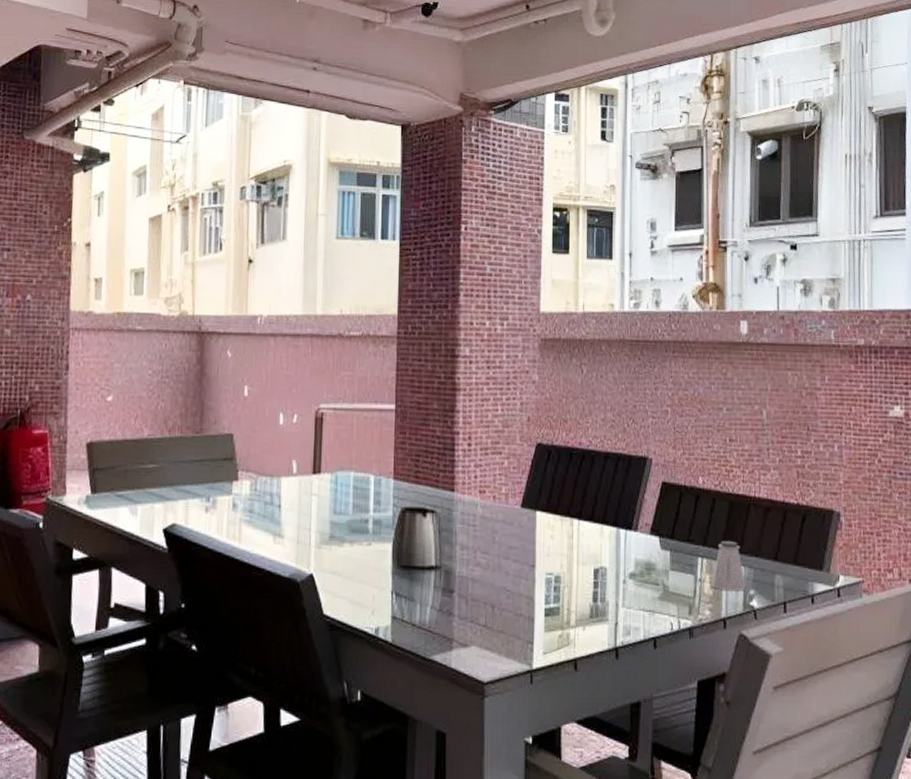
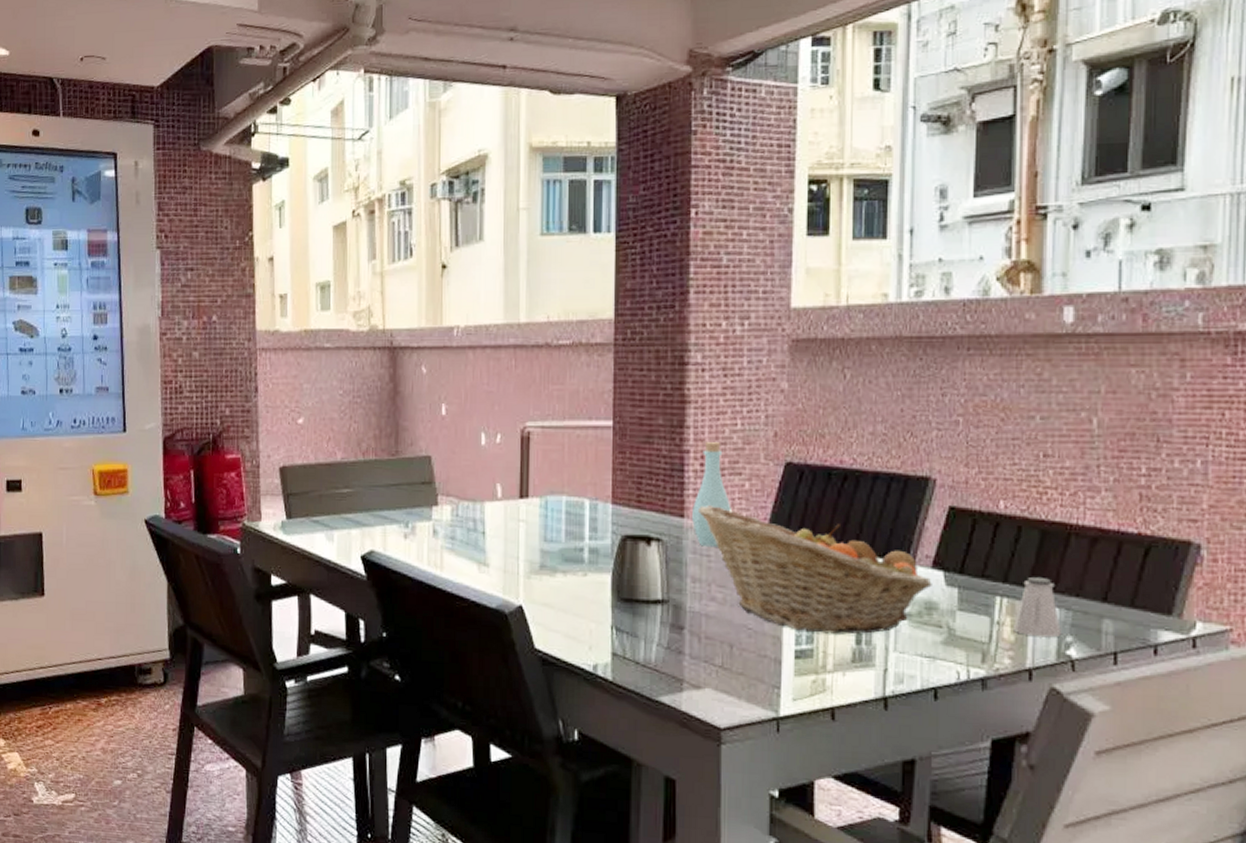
bottle: none [460,425,493,518] -> present [691,442,731,547]
fruit basket: none [466,481,651,593] -> present [699,506,932,635]

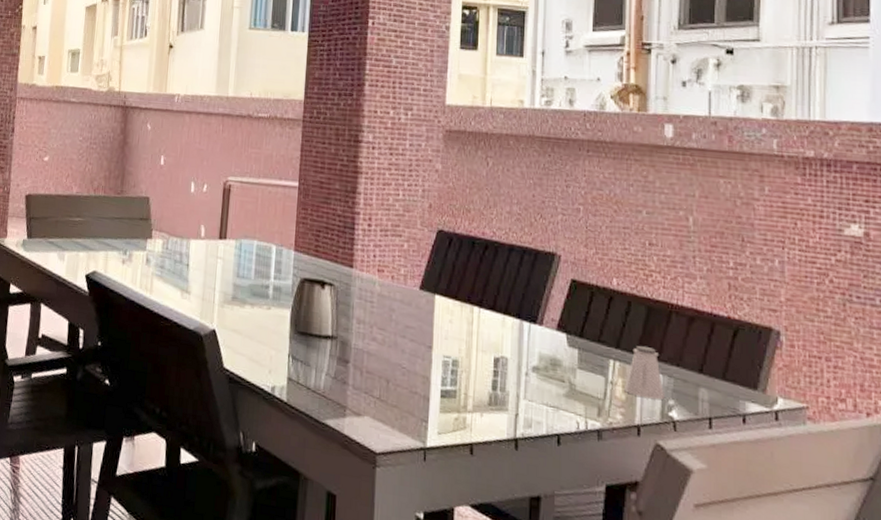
bottle: present [691,442,731,547] -> none [358,207,392,296]
fruit basket: present [699,506,932,635] -> none [365,260,557,382]

